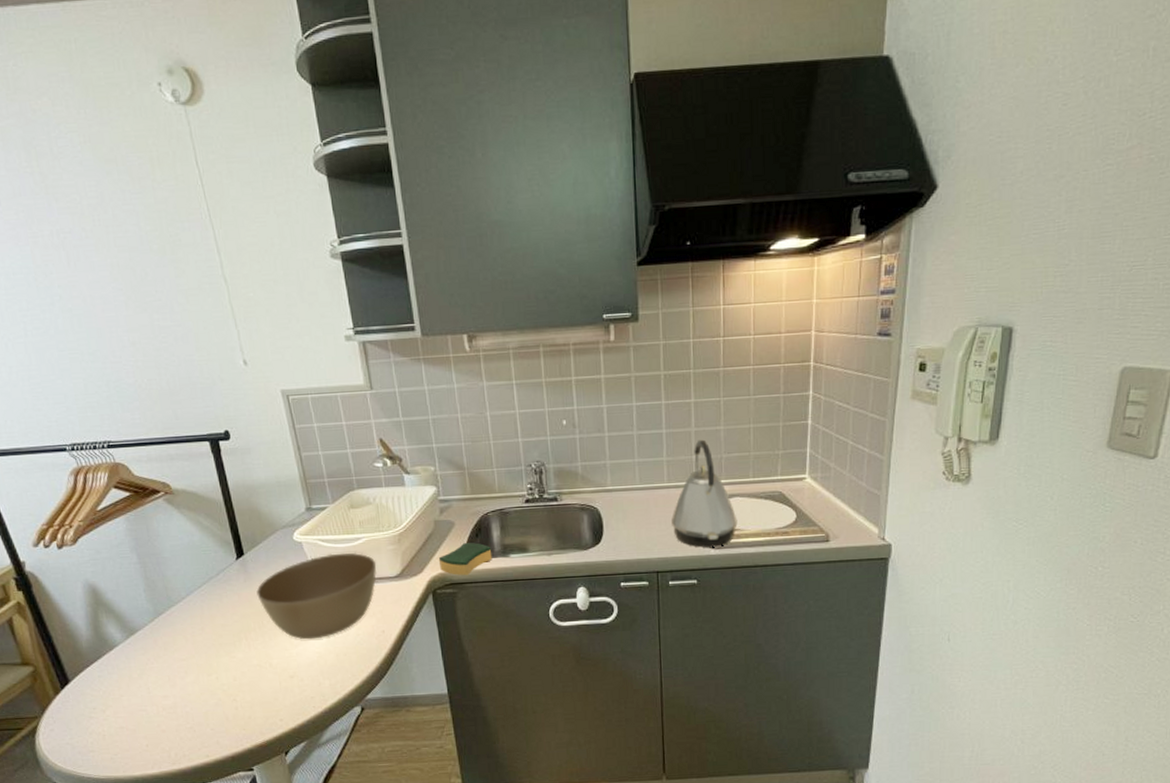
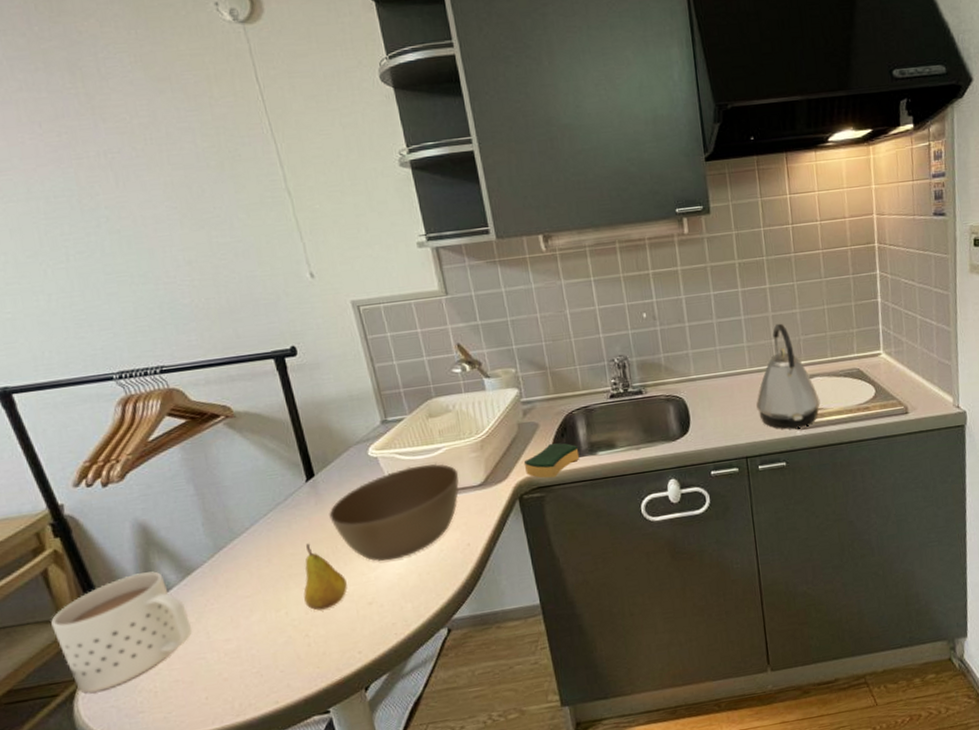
mug: none [16,629,135,730] -> present [51,571,193,693]
fruit: none [232,616,272,679] -> present [303,543,347,611]

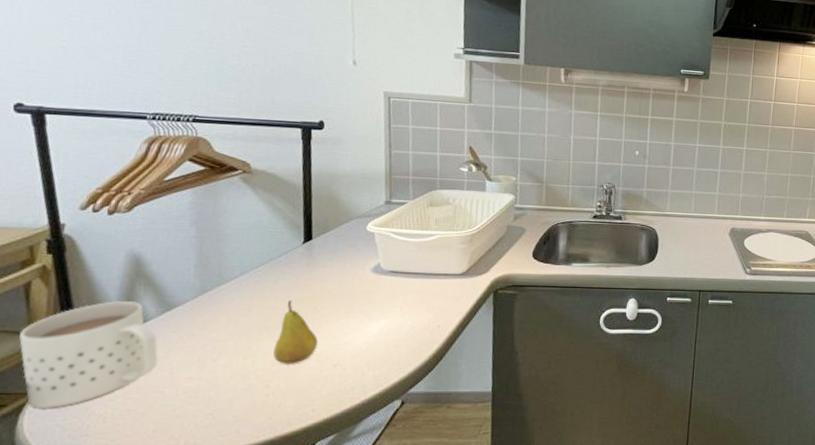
bowl: present [329,464,460,561] -> none [316,246,445,329]
sponge: present [523,443,580,479] -> none [505,248,556,280]
kettle: present [756,323,821,430] -> none [717,181,771,273]

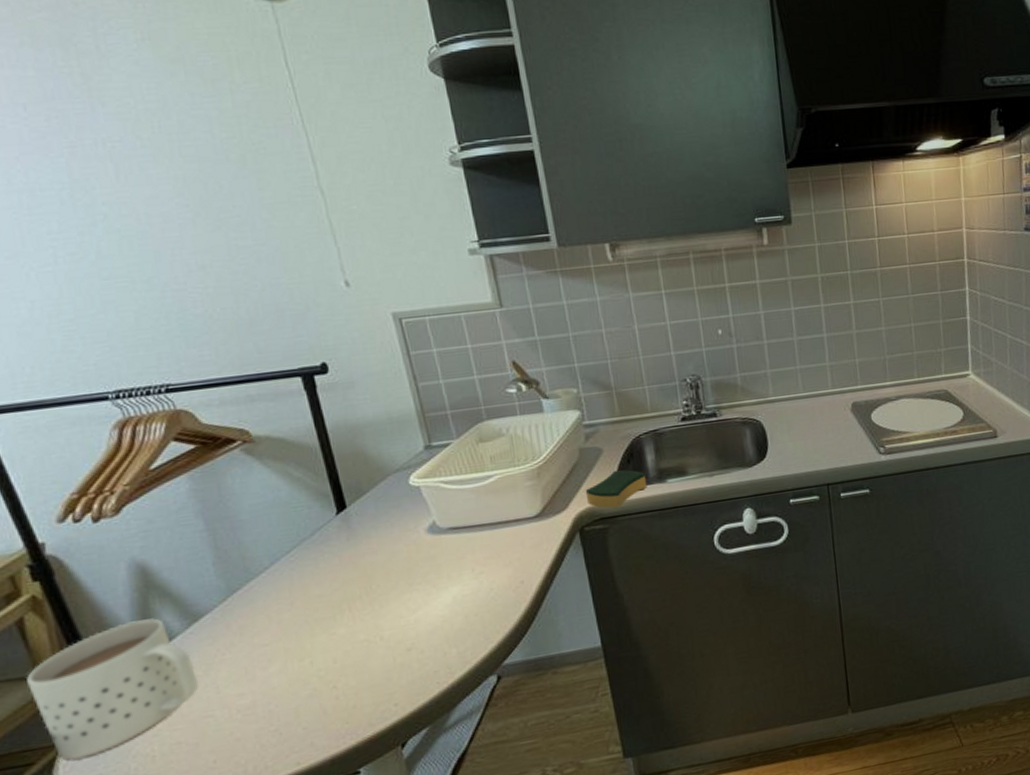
fruit: present [273,300,318,364] -> none [331,583,383,659]
sponge: none [505,248,556,280] -> present [585,469,648,509]

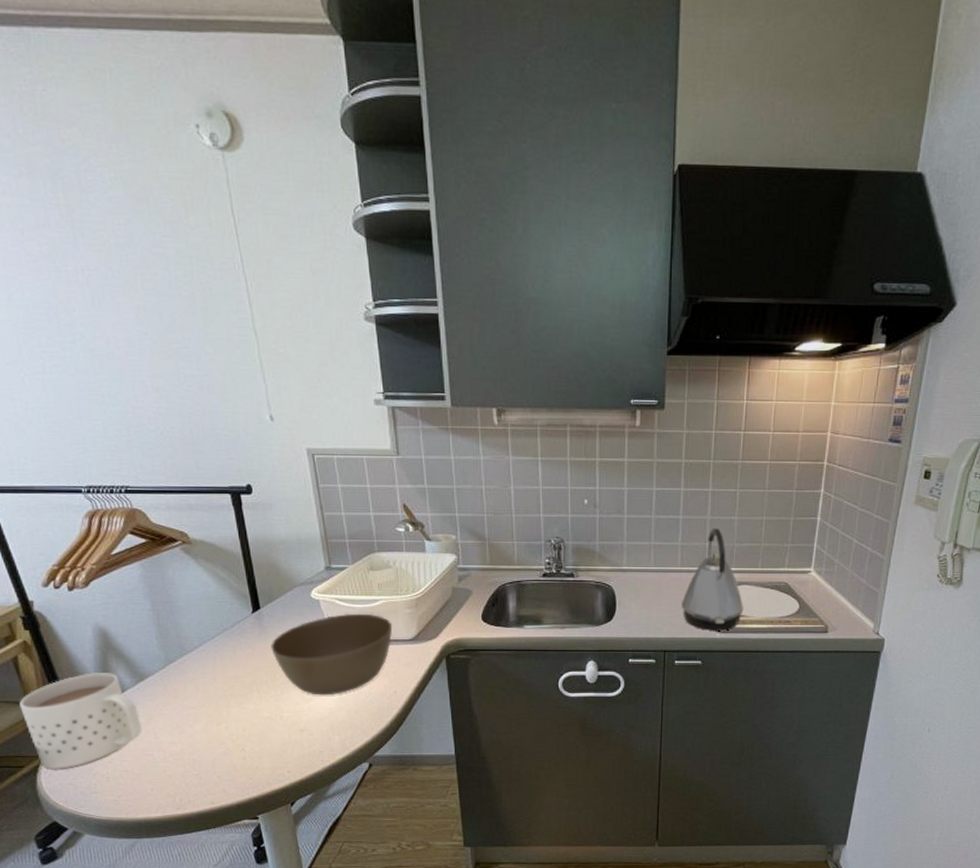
bowl: none [362,493,513,602] -> present [271,613,393,696]
sponge: present [585,469,648,509] -> none [454,610,507,643]
kettle: none [838,341,906,454] -> present [682,528,744,631]

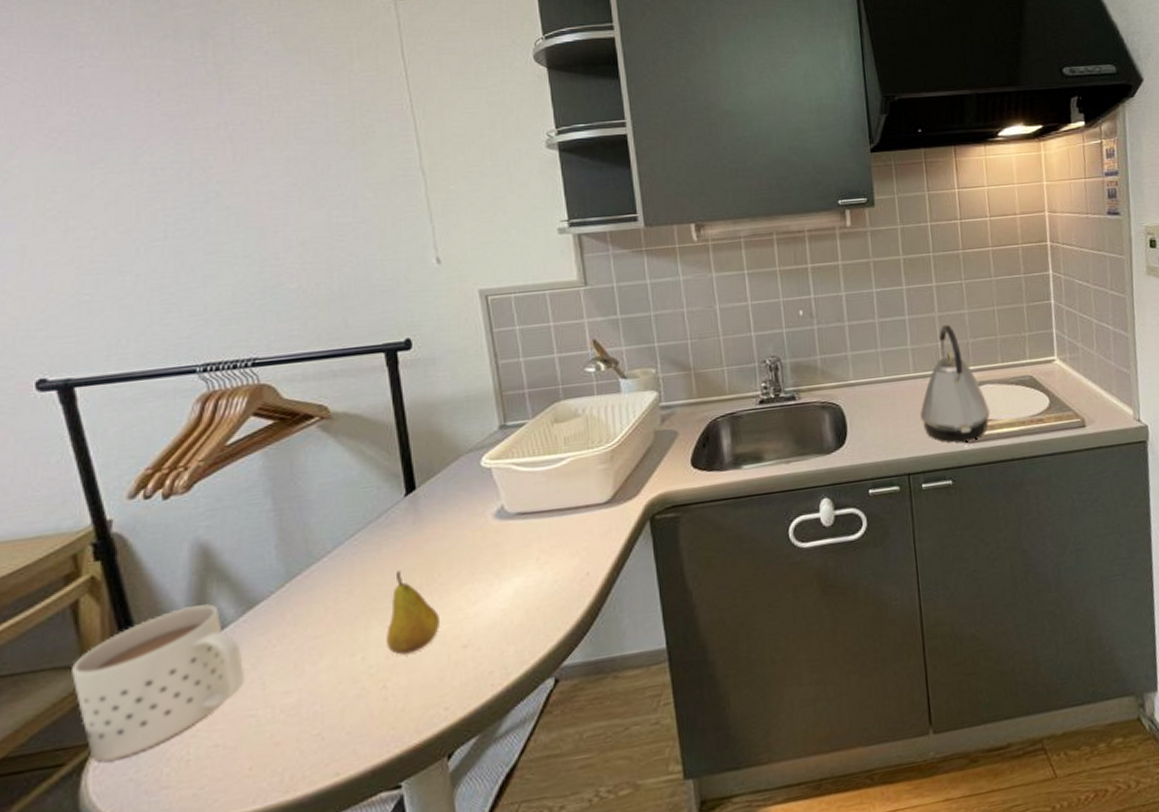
fruit: none [243,669,282,730] -> present [386,570,440,655]
bowl: present [271,613,393,696] -> none [428,477,583,594]

